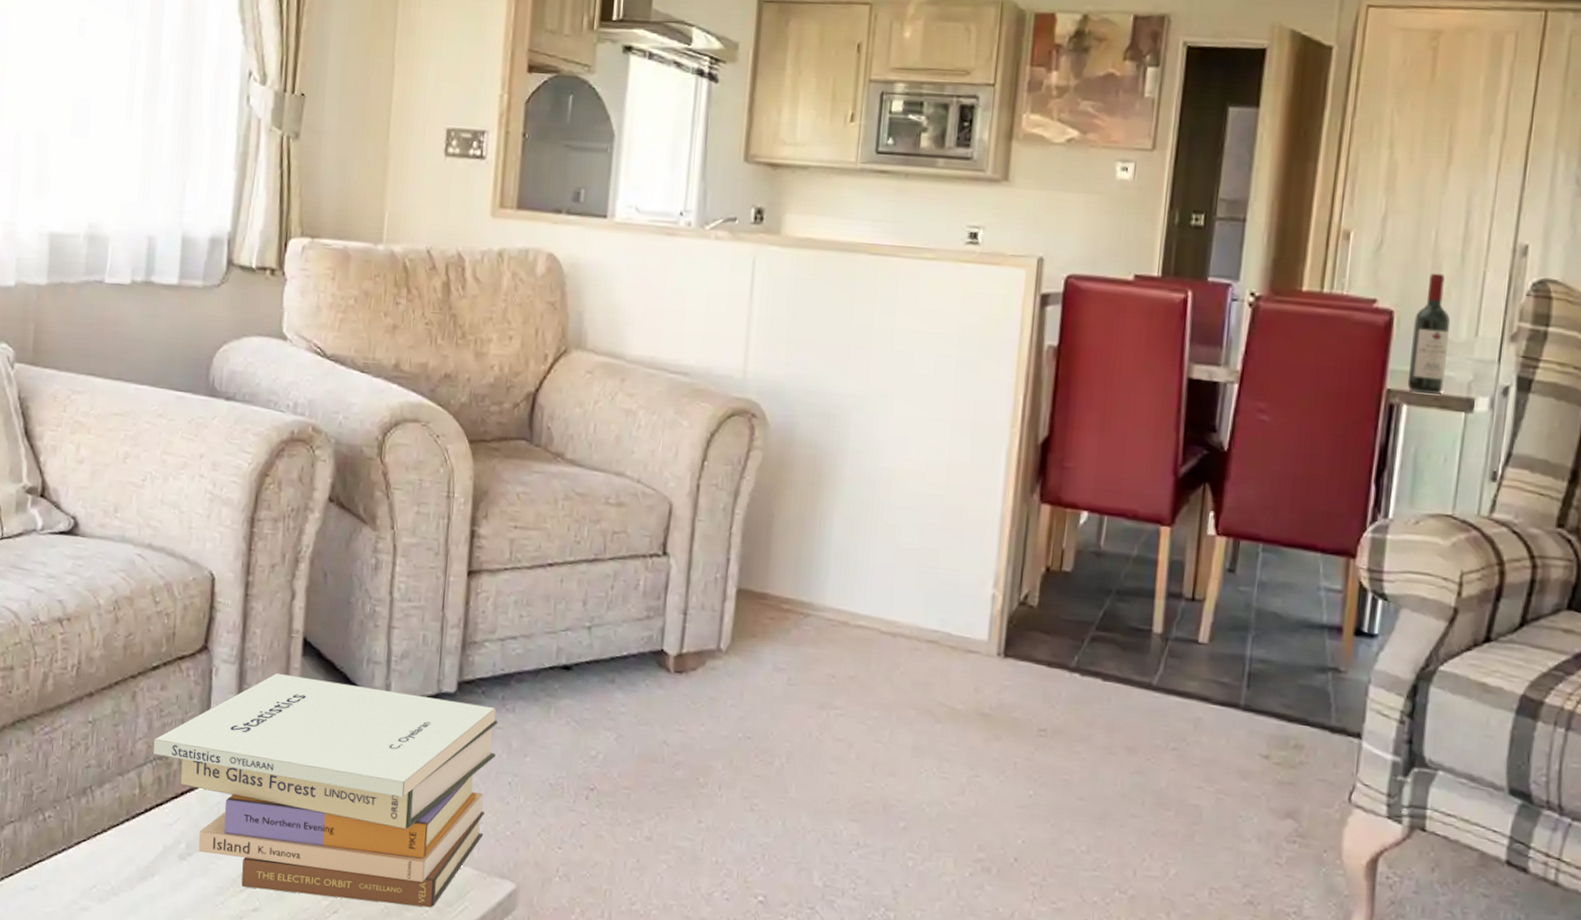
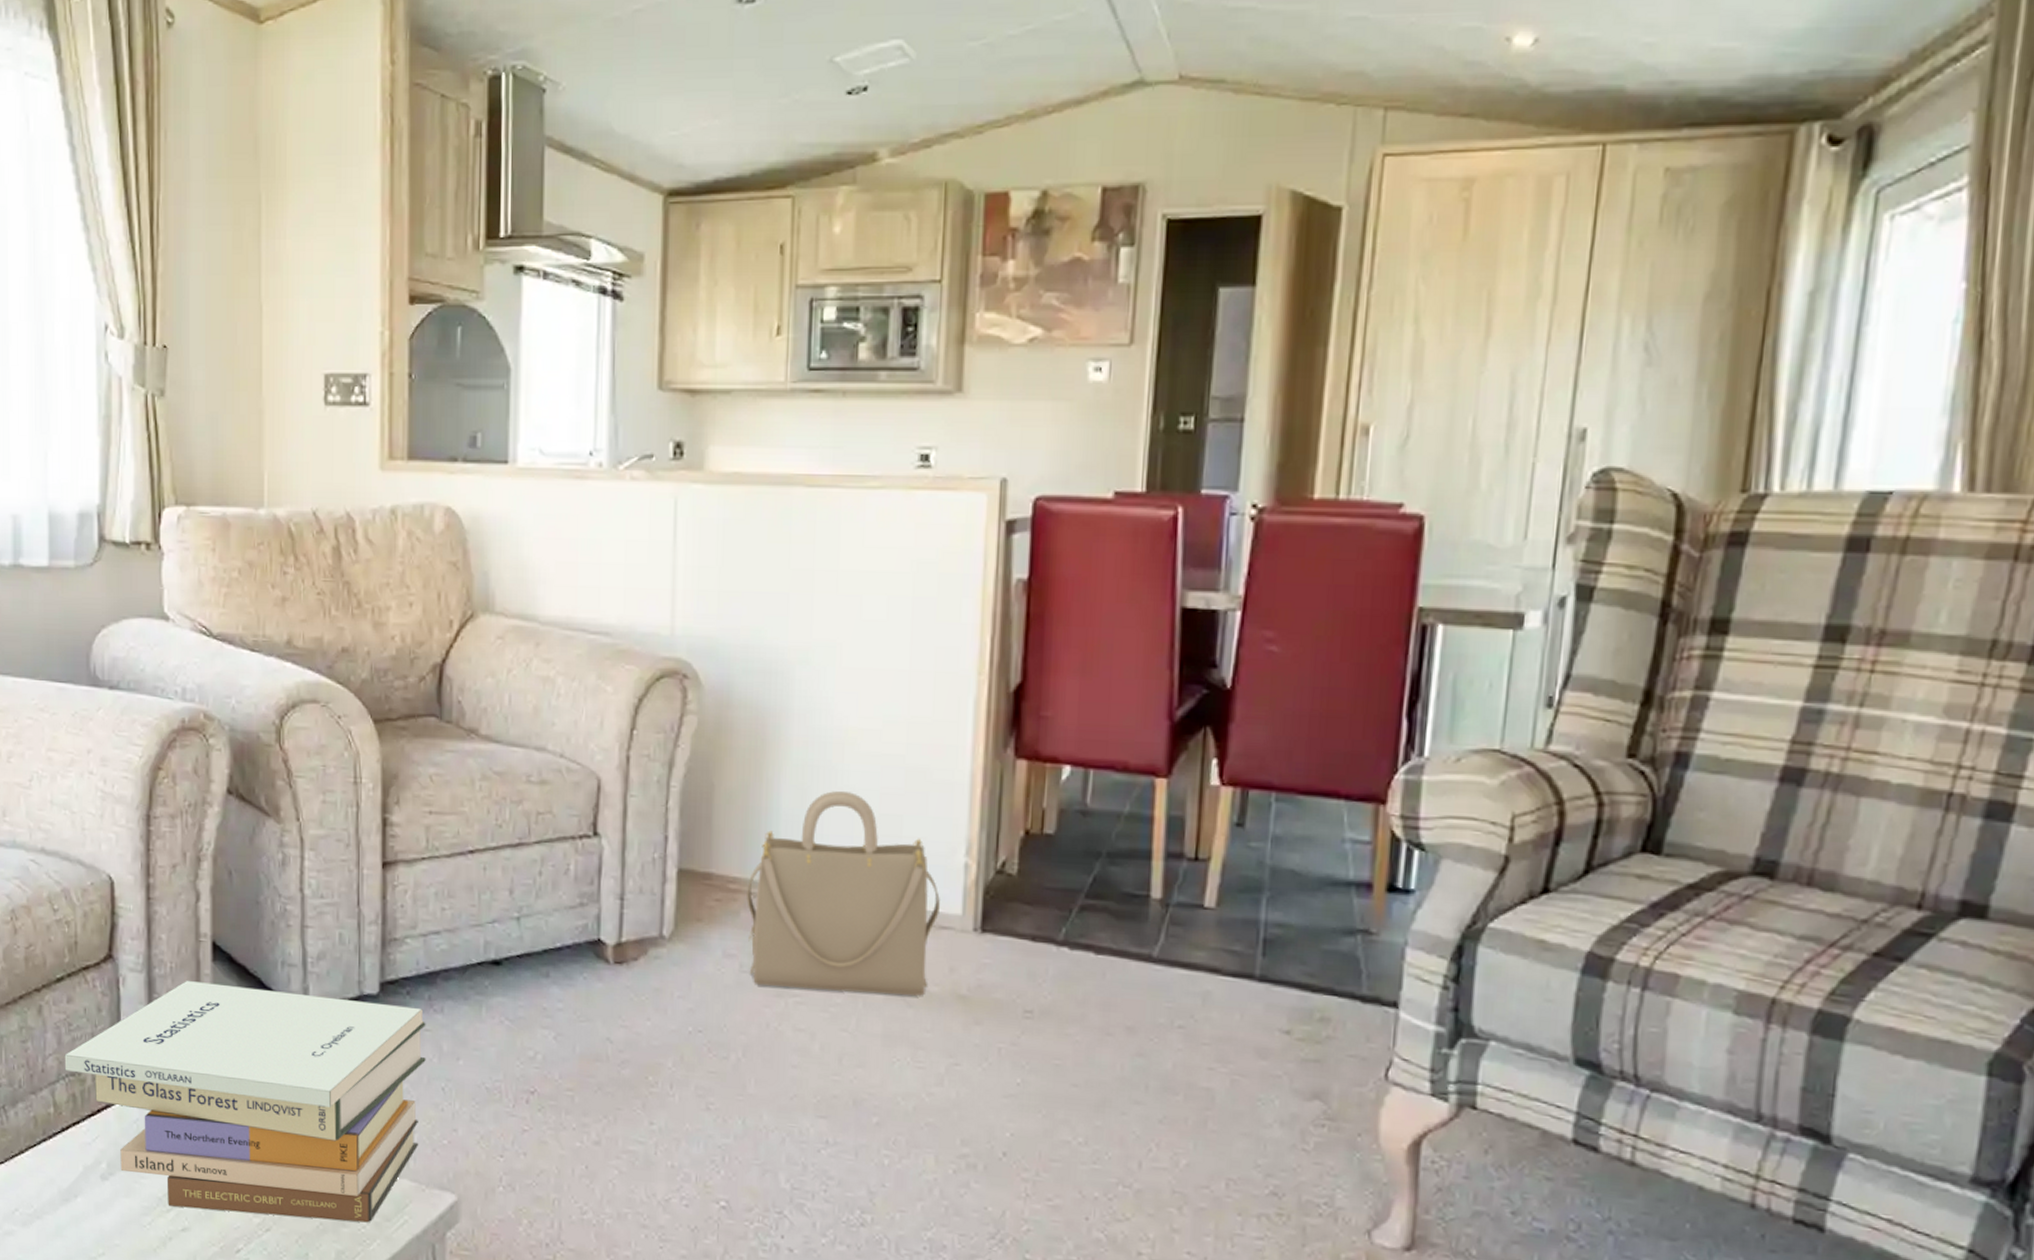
handbag: none [796,524,969,713] -> present [747,791,940,996]
wine bottle: present [1407,273,1451,394] -> none [1442,468,1494,610]

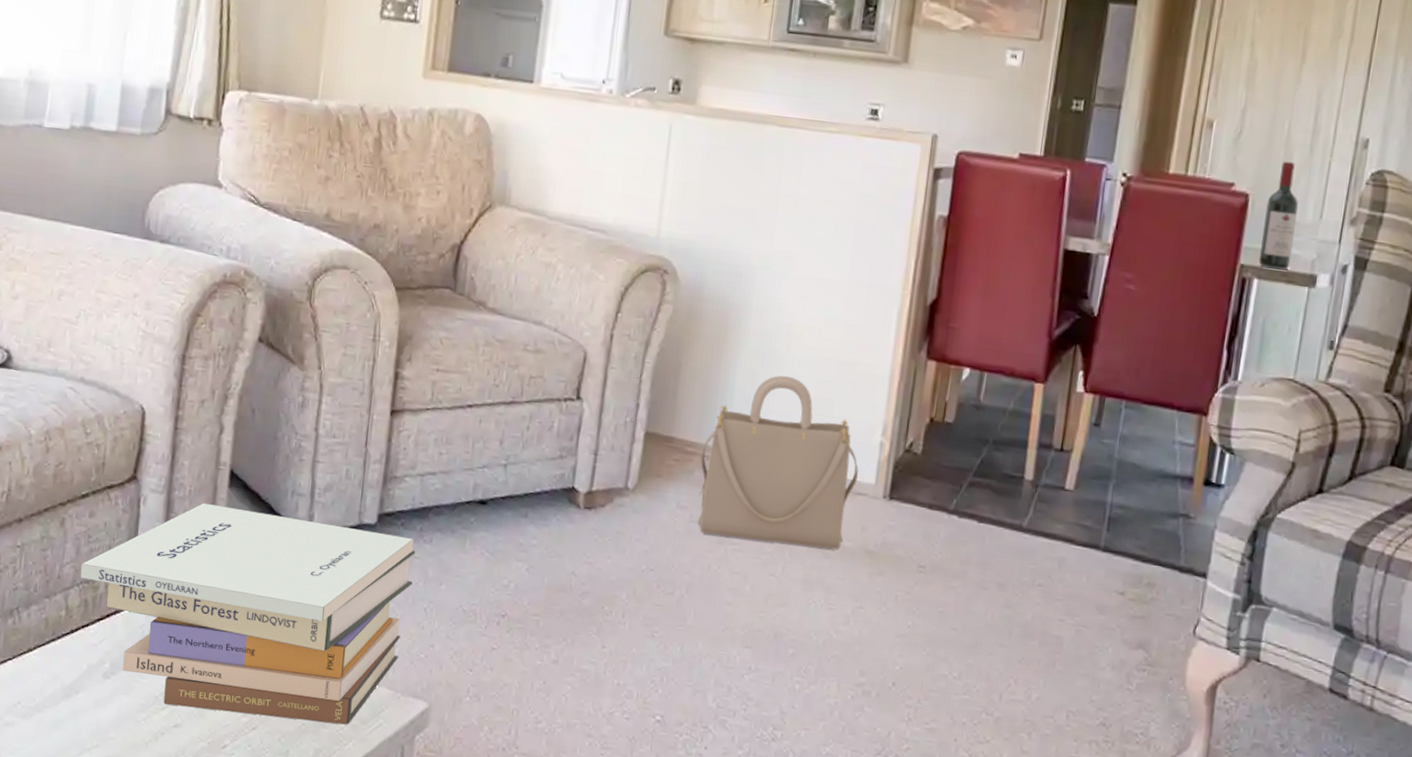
wine bottle: none [1442,468,1494,610] -> present [1258,161,1299,270]

